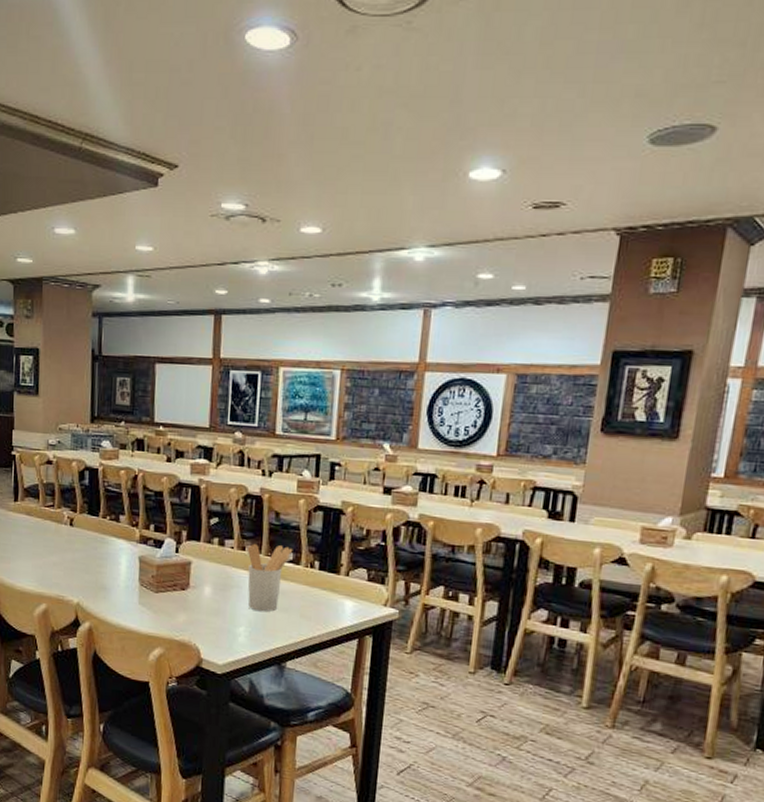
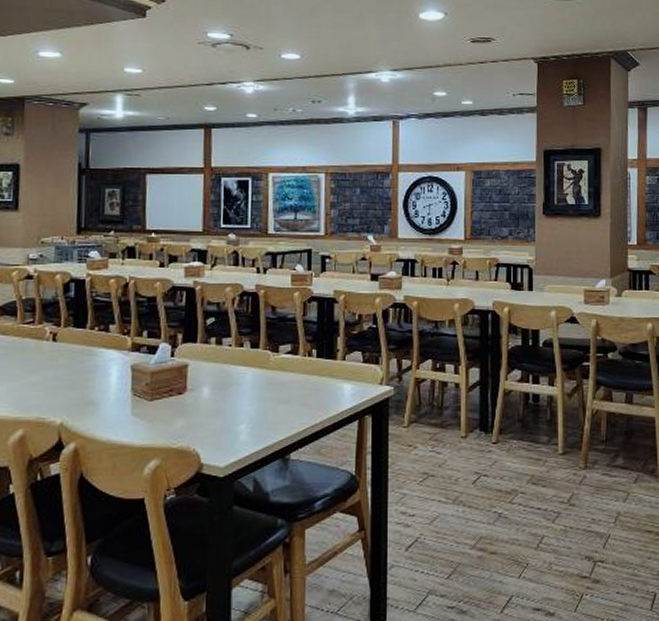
utensil holder: present [247,543,293,612] -> none [245,338,291,405]

